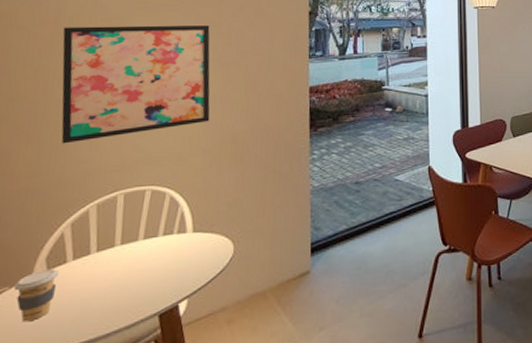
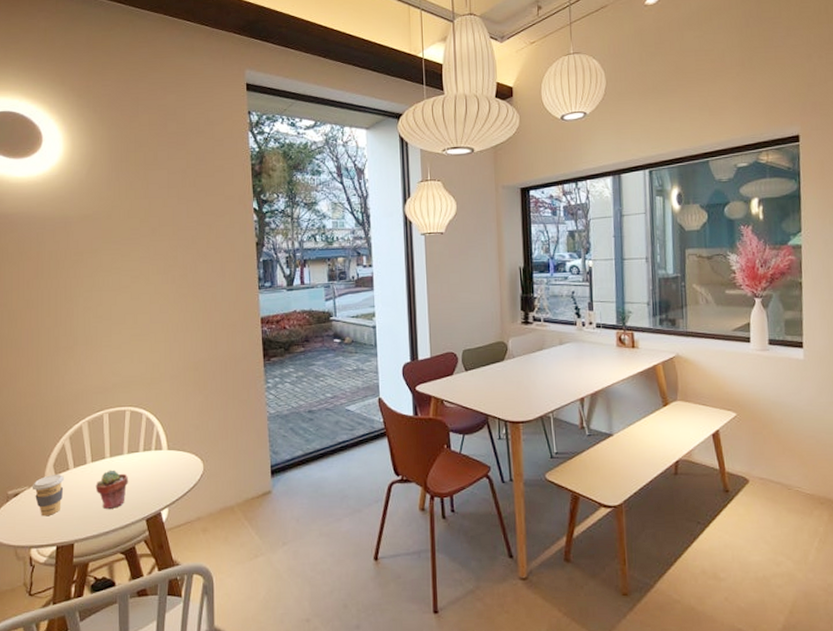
wall art: present [61,25,210,144] -> none [44,258,174,367]
potted succulent: none [98,259,142,306] -> present [95,469,129,509]

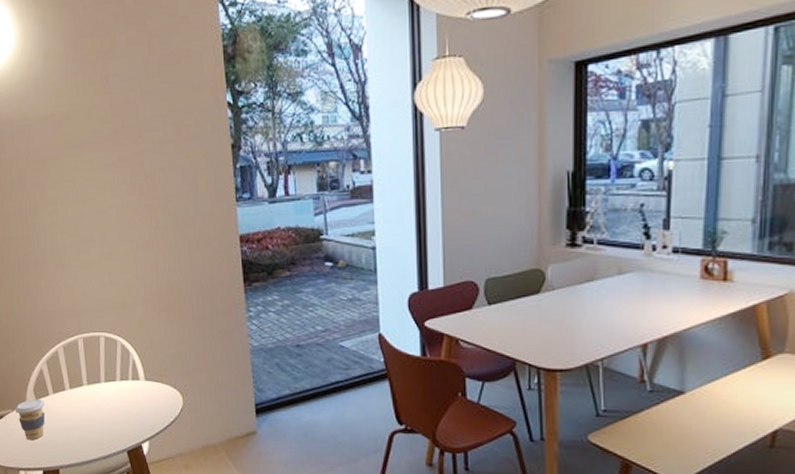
potted succulent: present [95,469,129,509] -> none [75,398,108,438]

